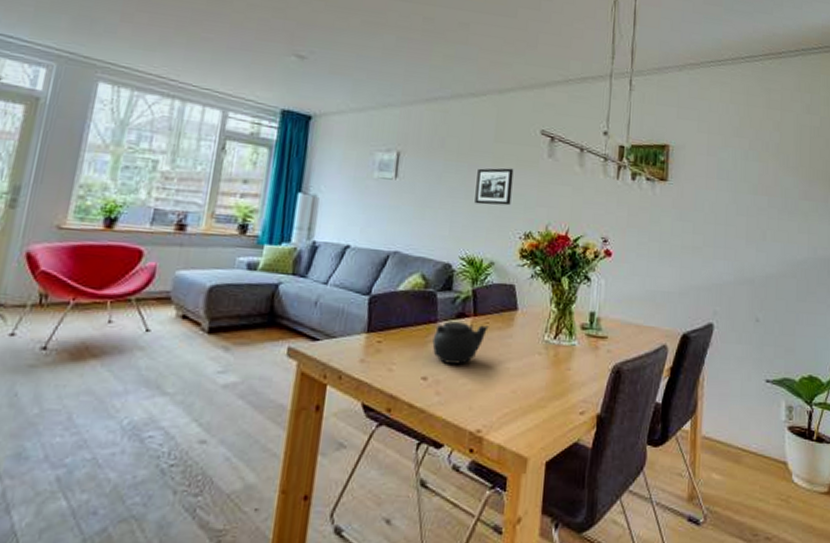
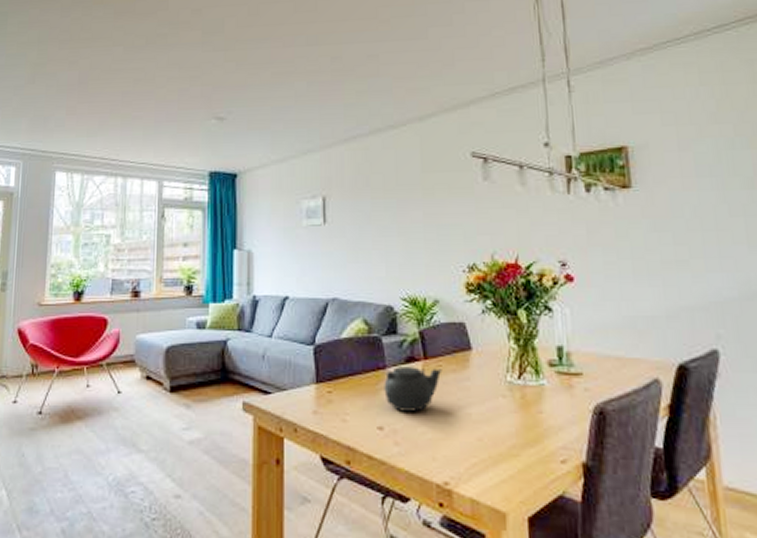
picture frame: present [474,168,514,206] -> none [408,198,448,240]

